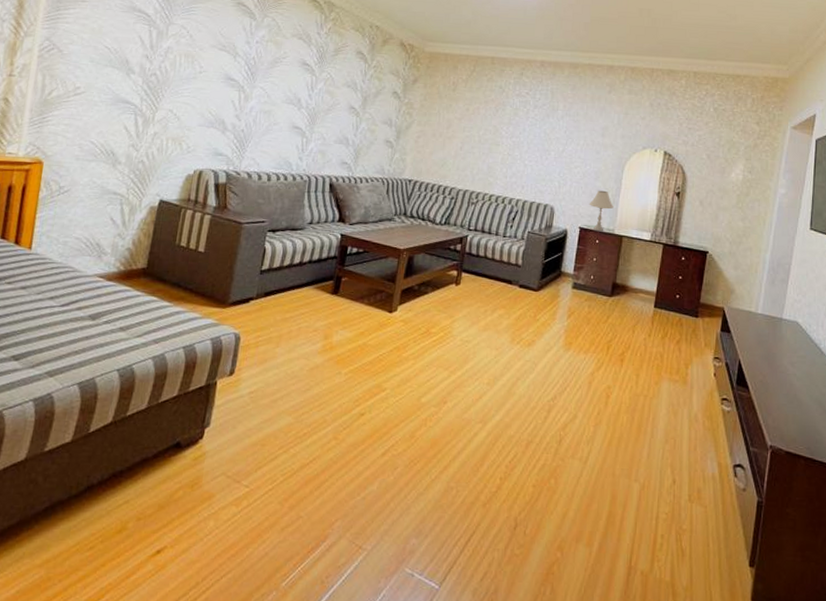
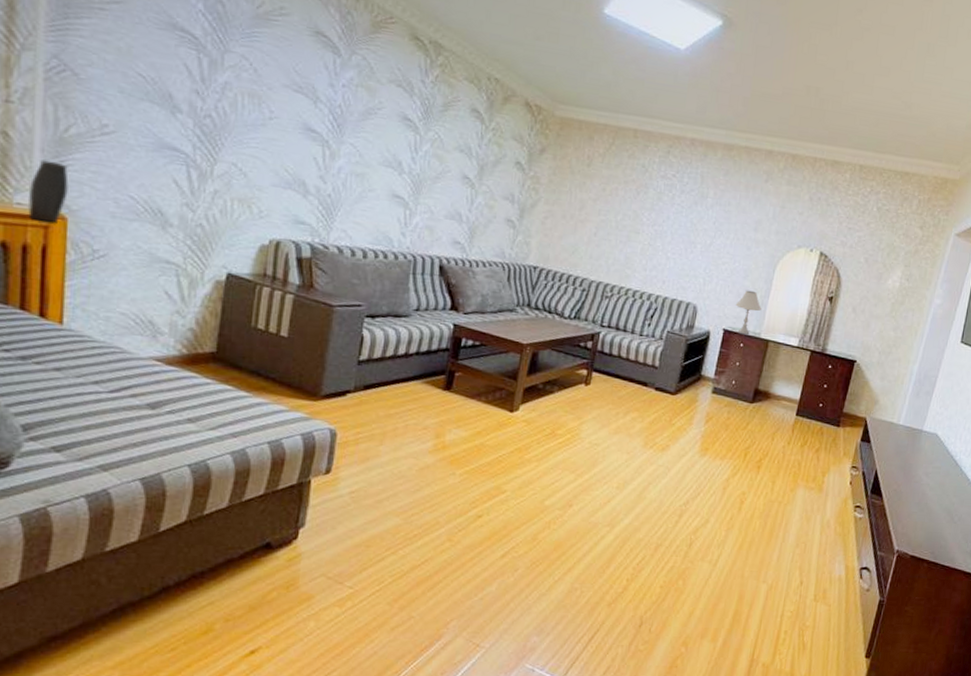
vase: none [15,118,48,166] -> present [28,160,69,222]

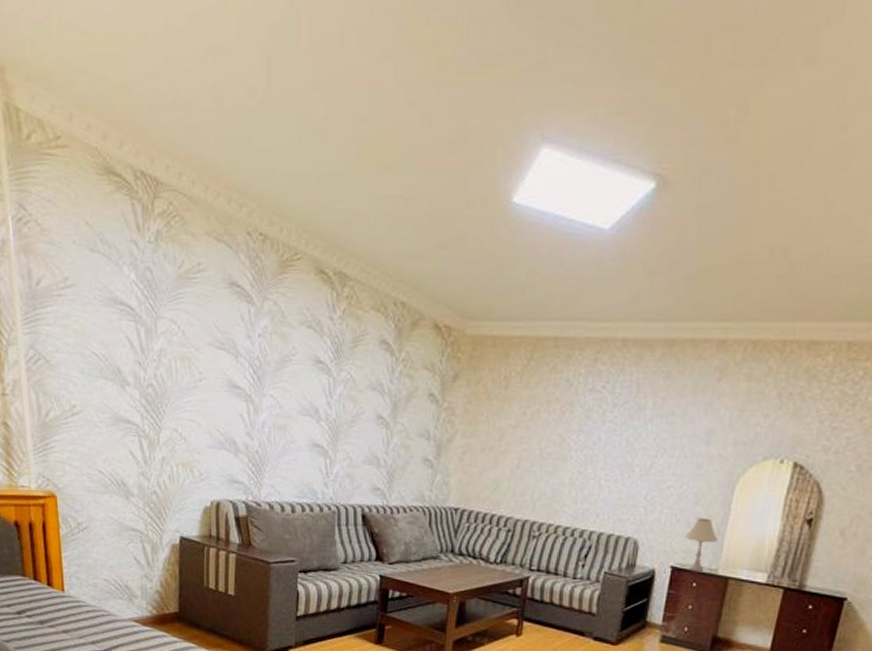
vase: present [28,160,69,222] -> none [28,445,55,500]

